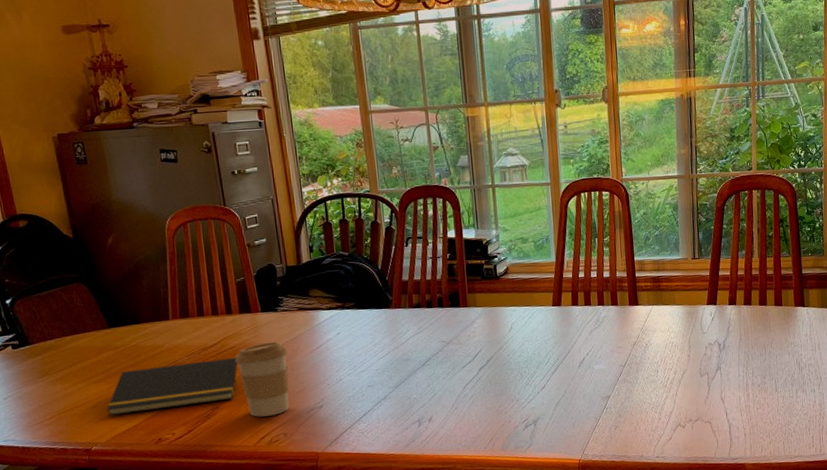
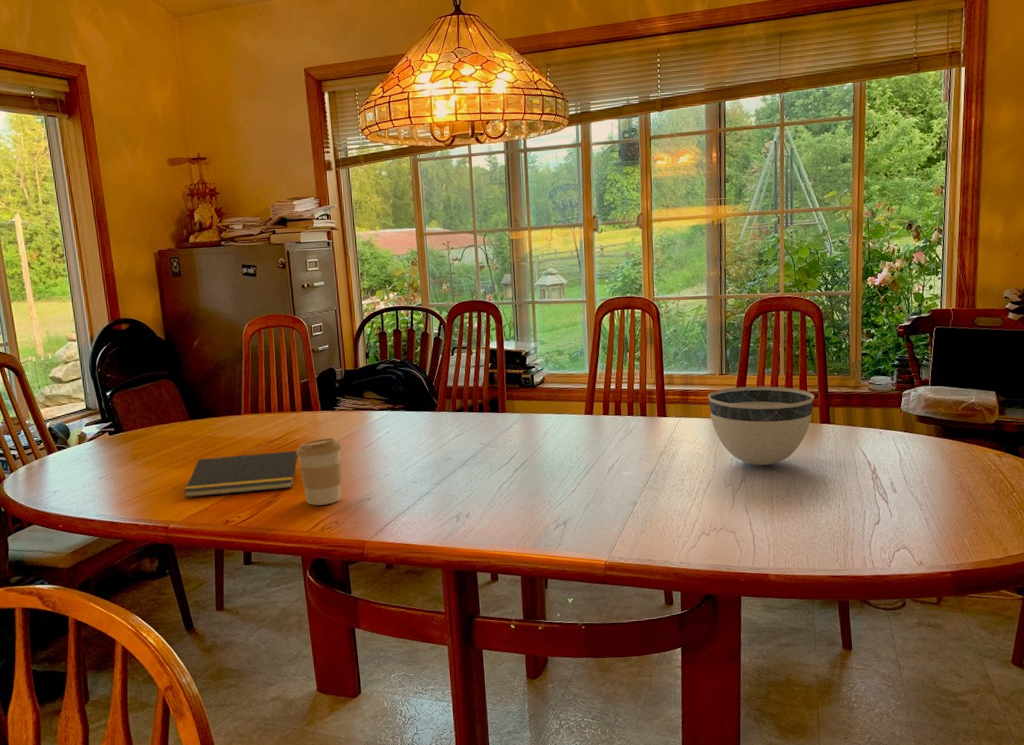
bowl: none [680,269,789,353] -> present [707,386,815,465]

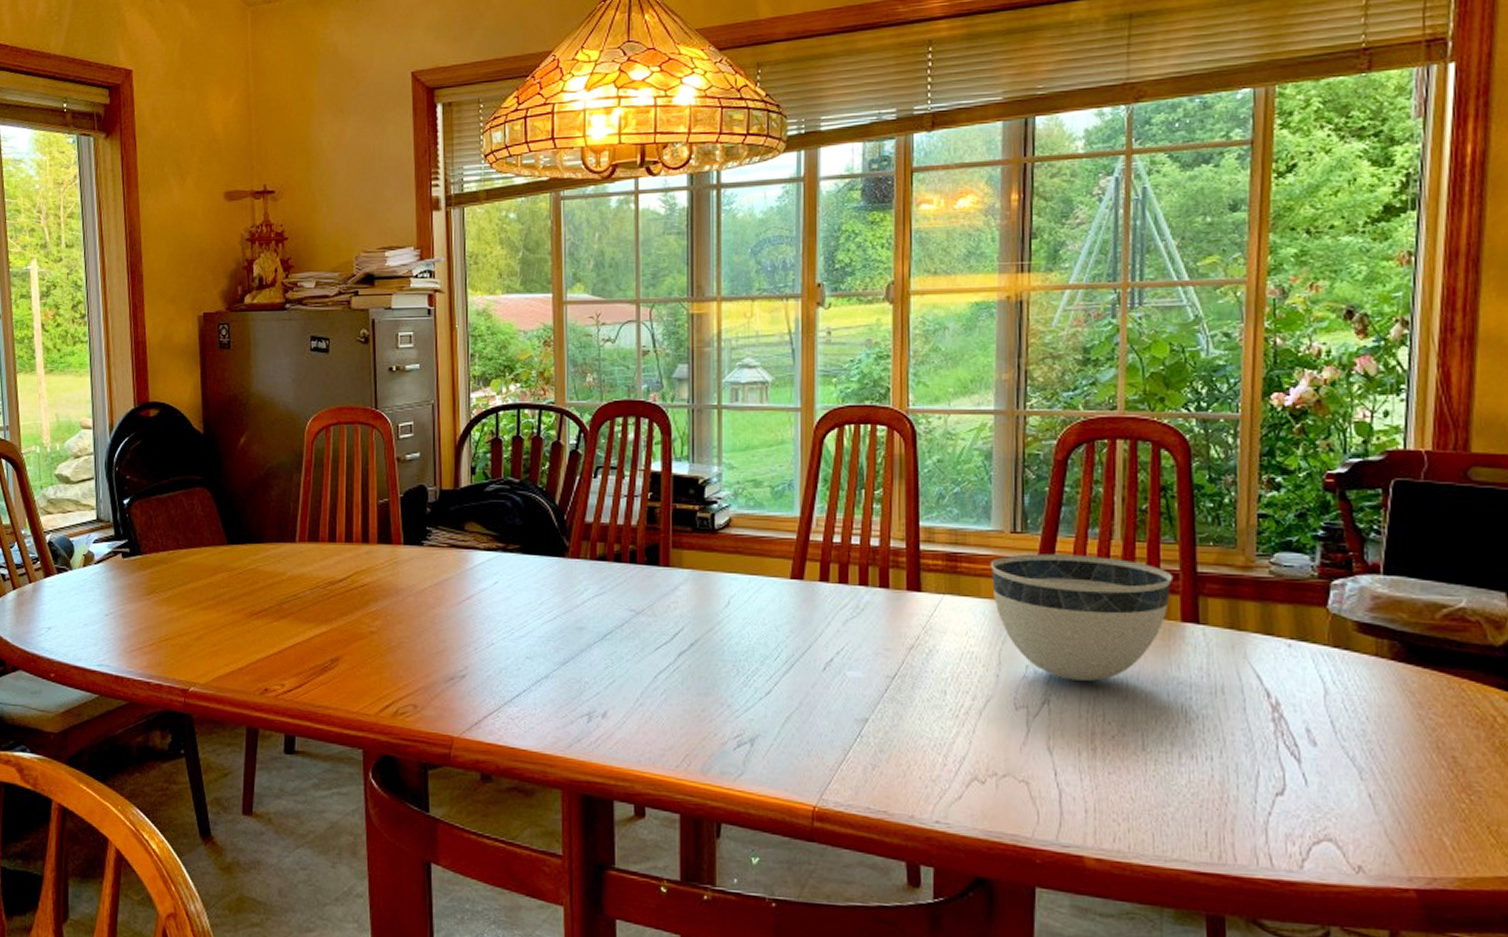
notepad: present [184,451,298,498] -> none [212,598,368,653]
coffee cup: present [296,437,342,505] -> none [365,584,430,680]

